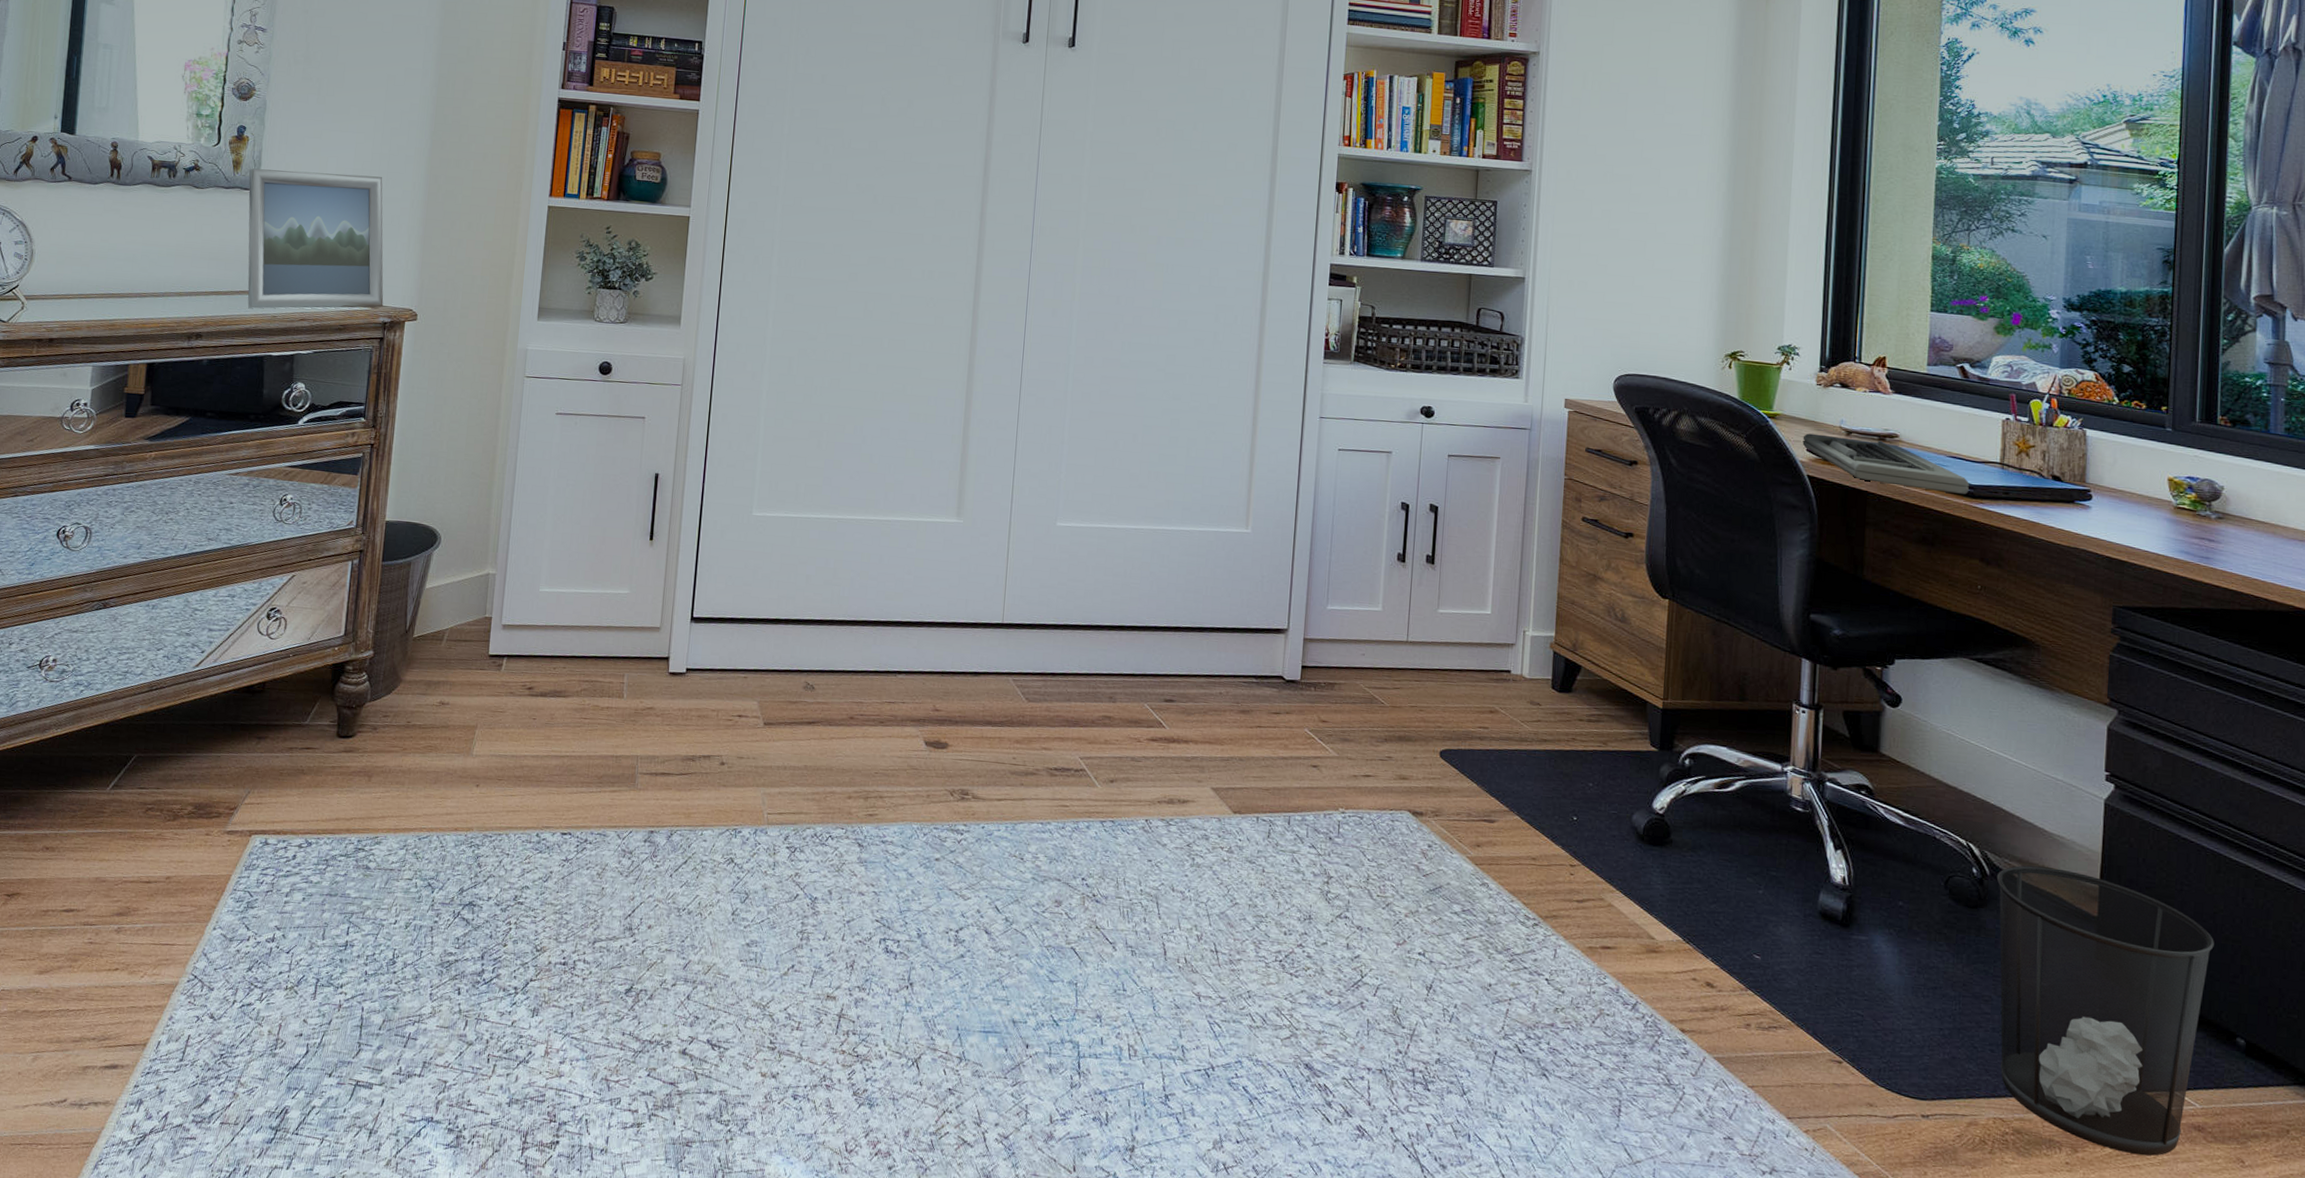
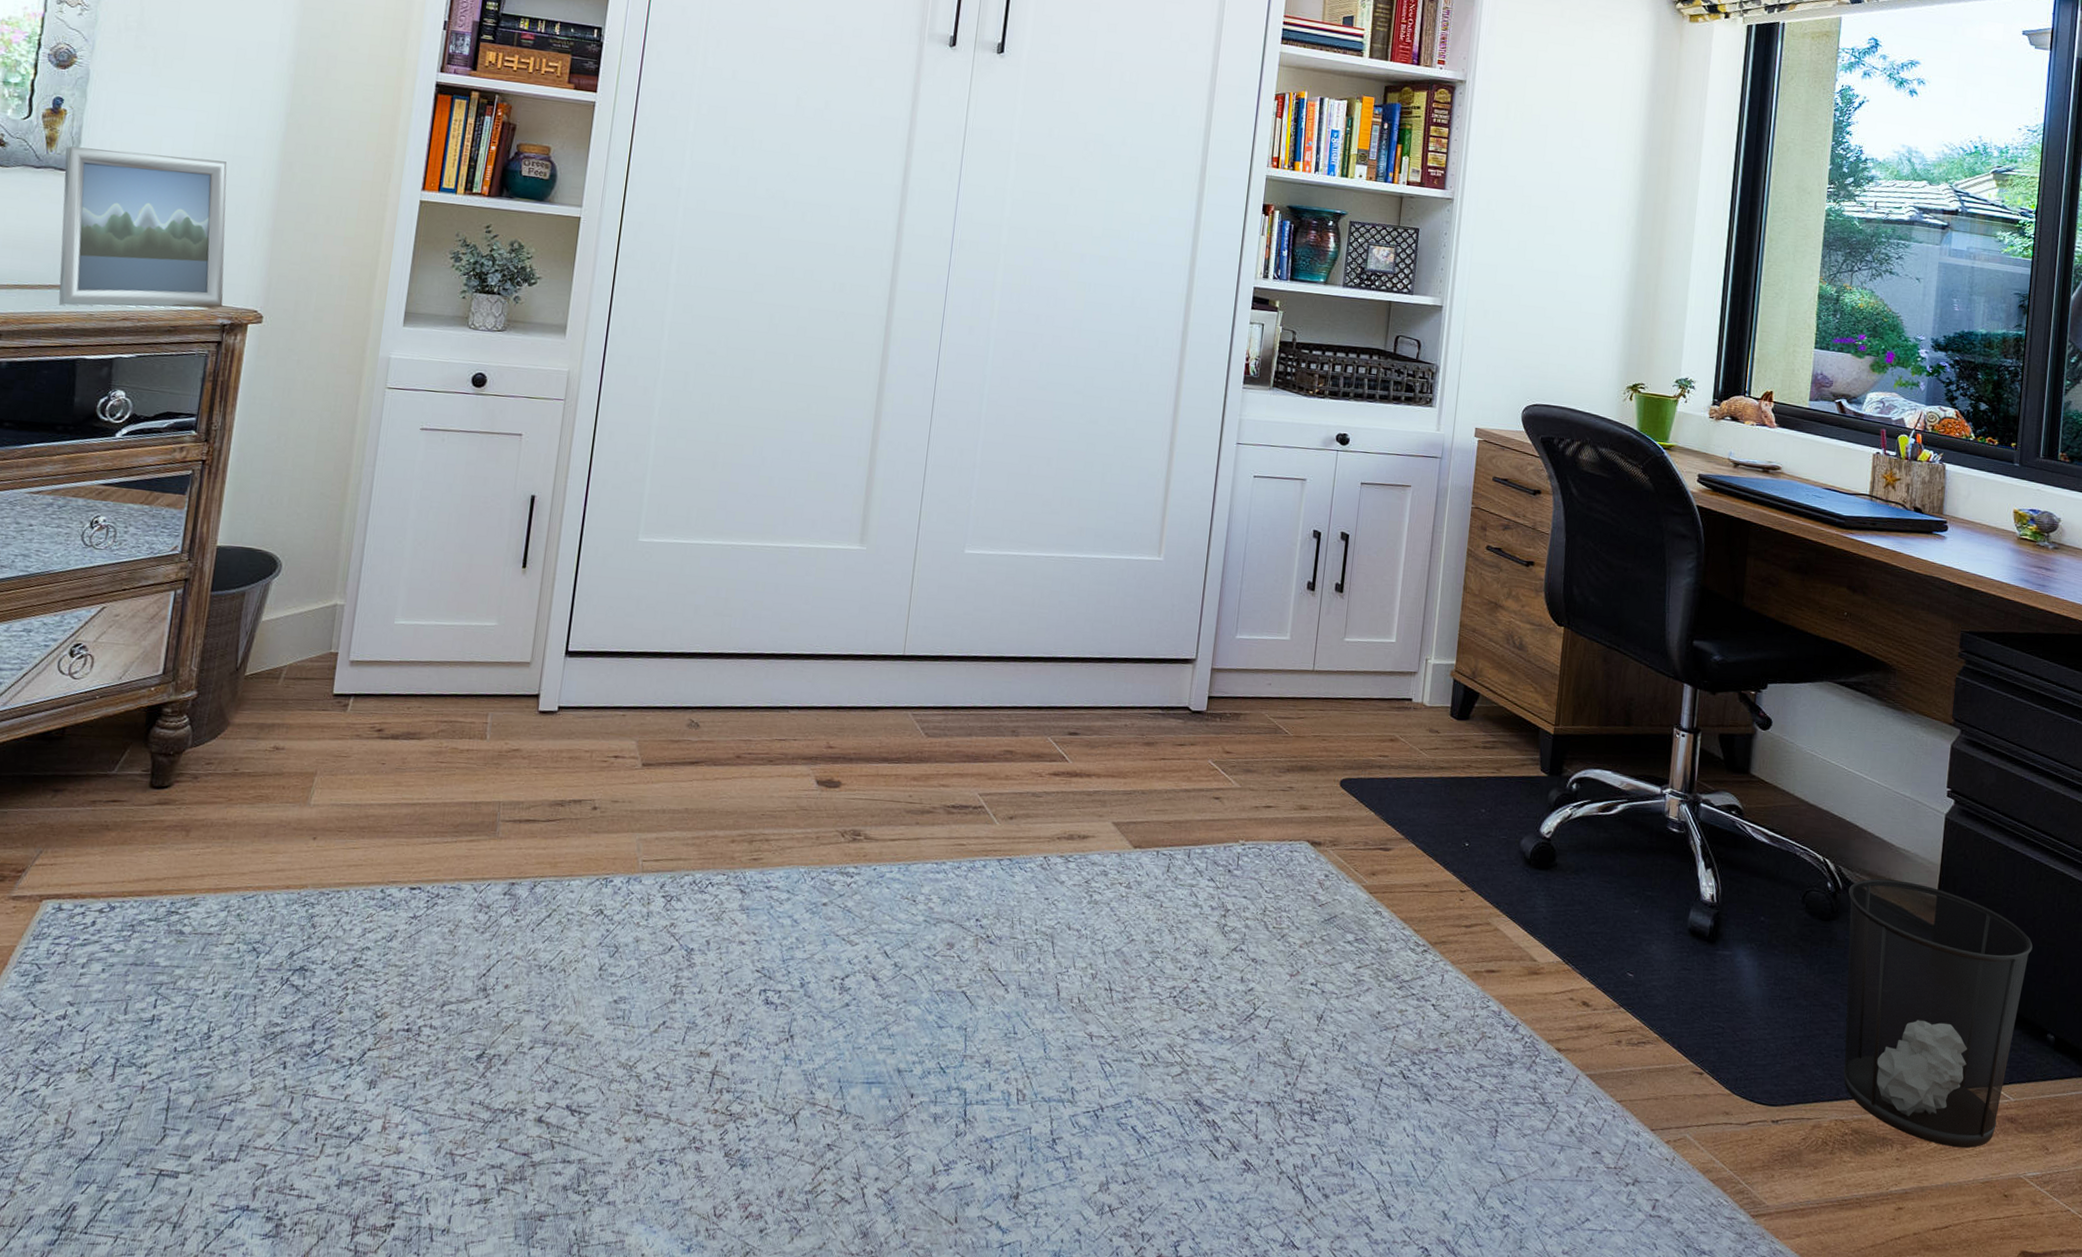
computer keyboard: present [1802,433,1969,495] -> none [1694,464,1841,526]

